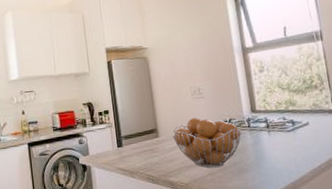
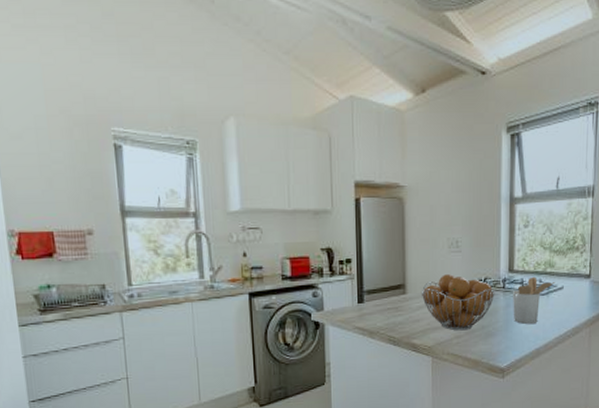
utensil holder: none [258,115,299,159] -> present [512,276,555,324]

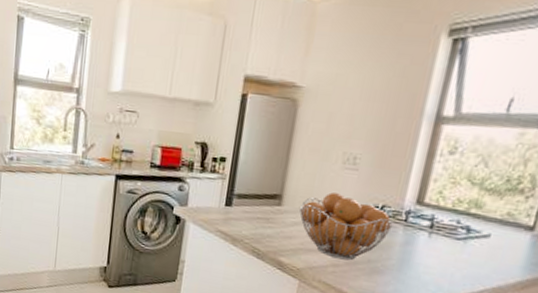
utensil holder: present [512,276,555,324] -> none [411,215,480,271]

